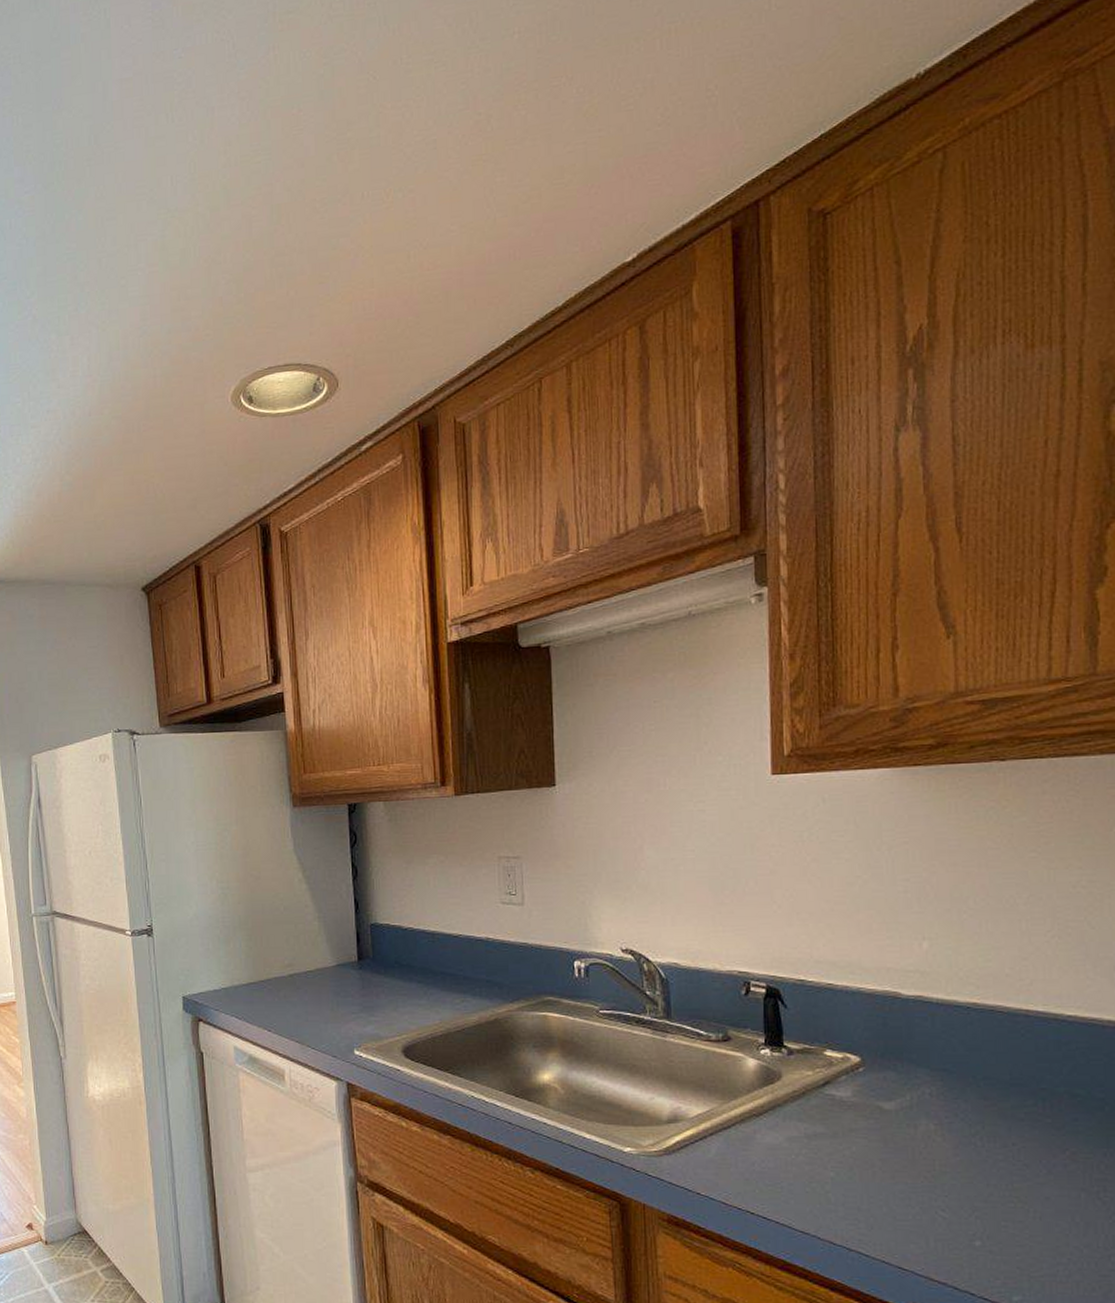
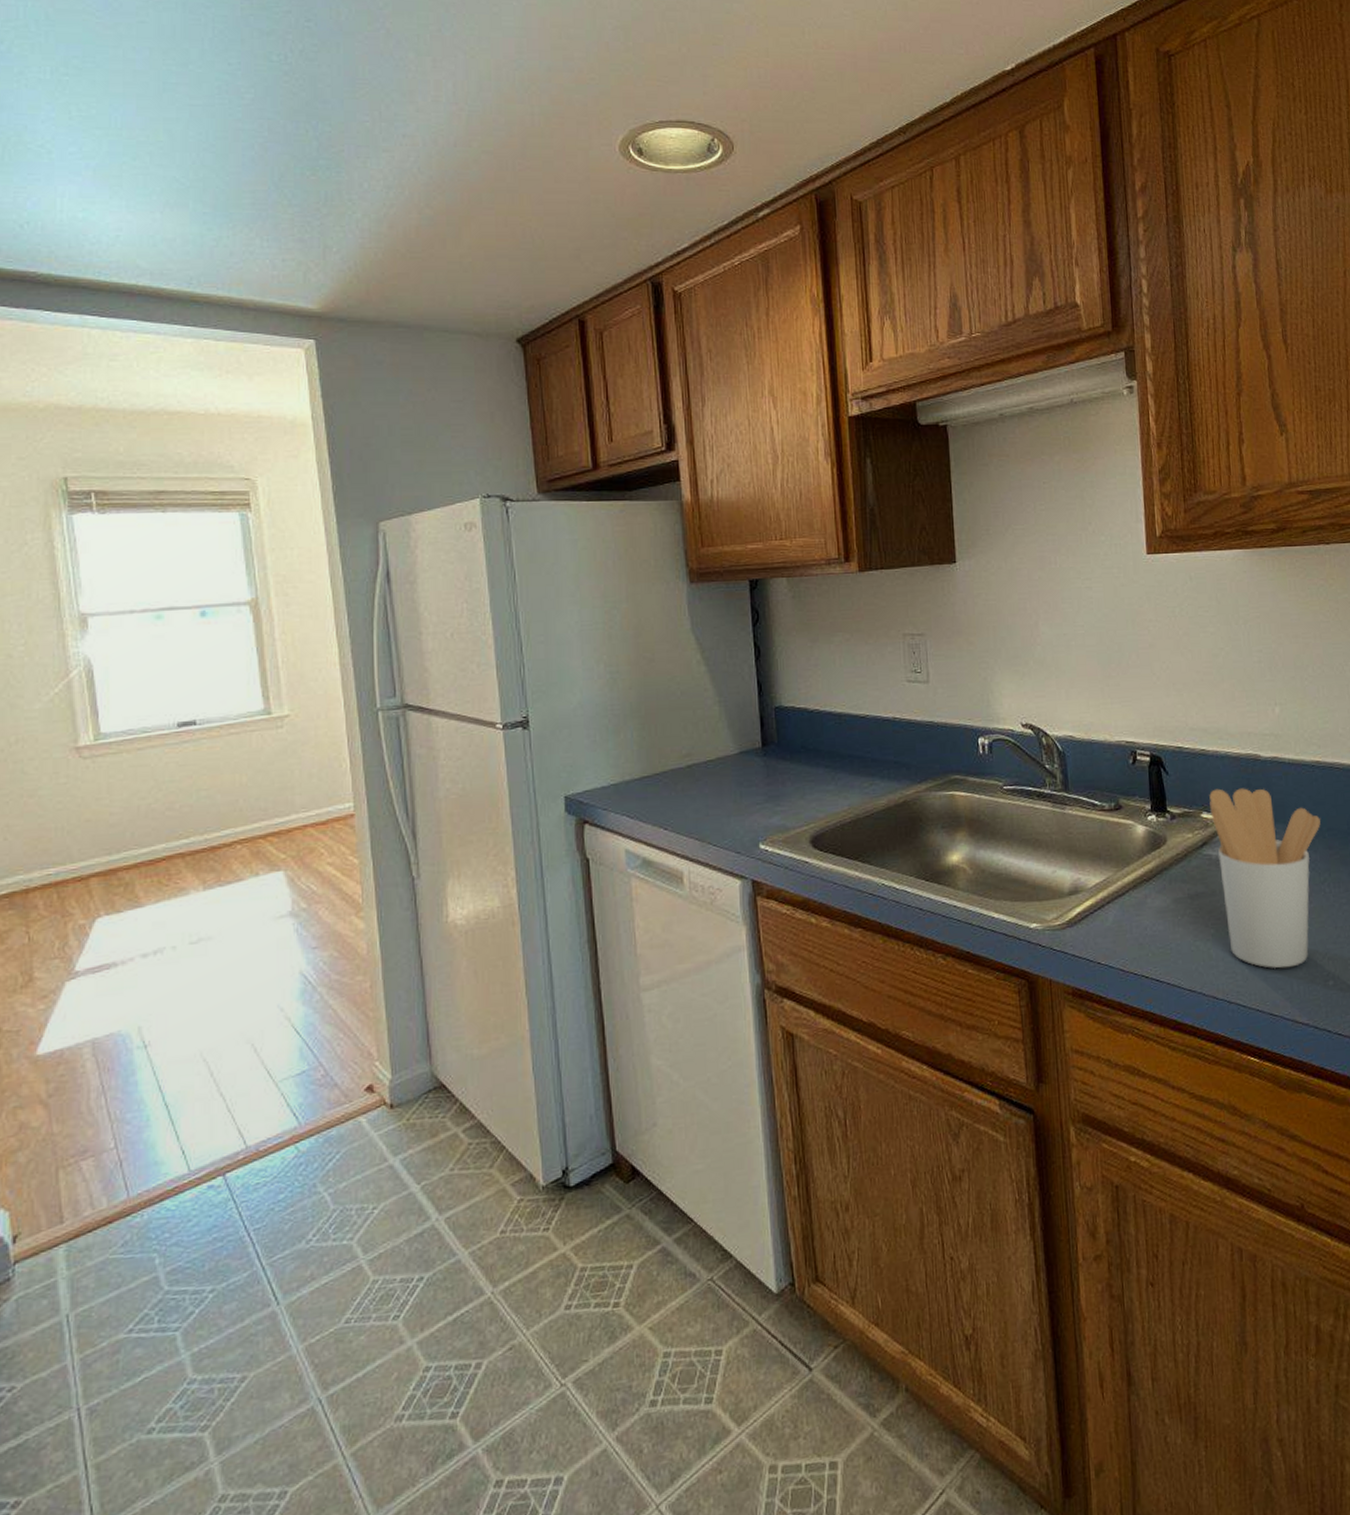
utensil holder: none [835,1026,974,1222] -> present [1209,788,1321,969]

